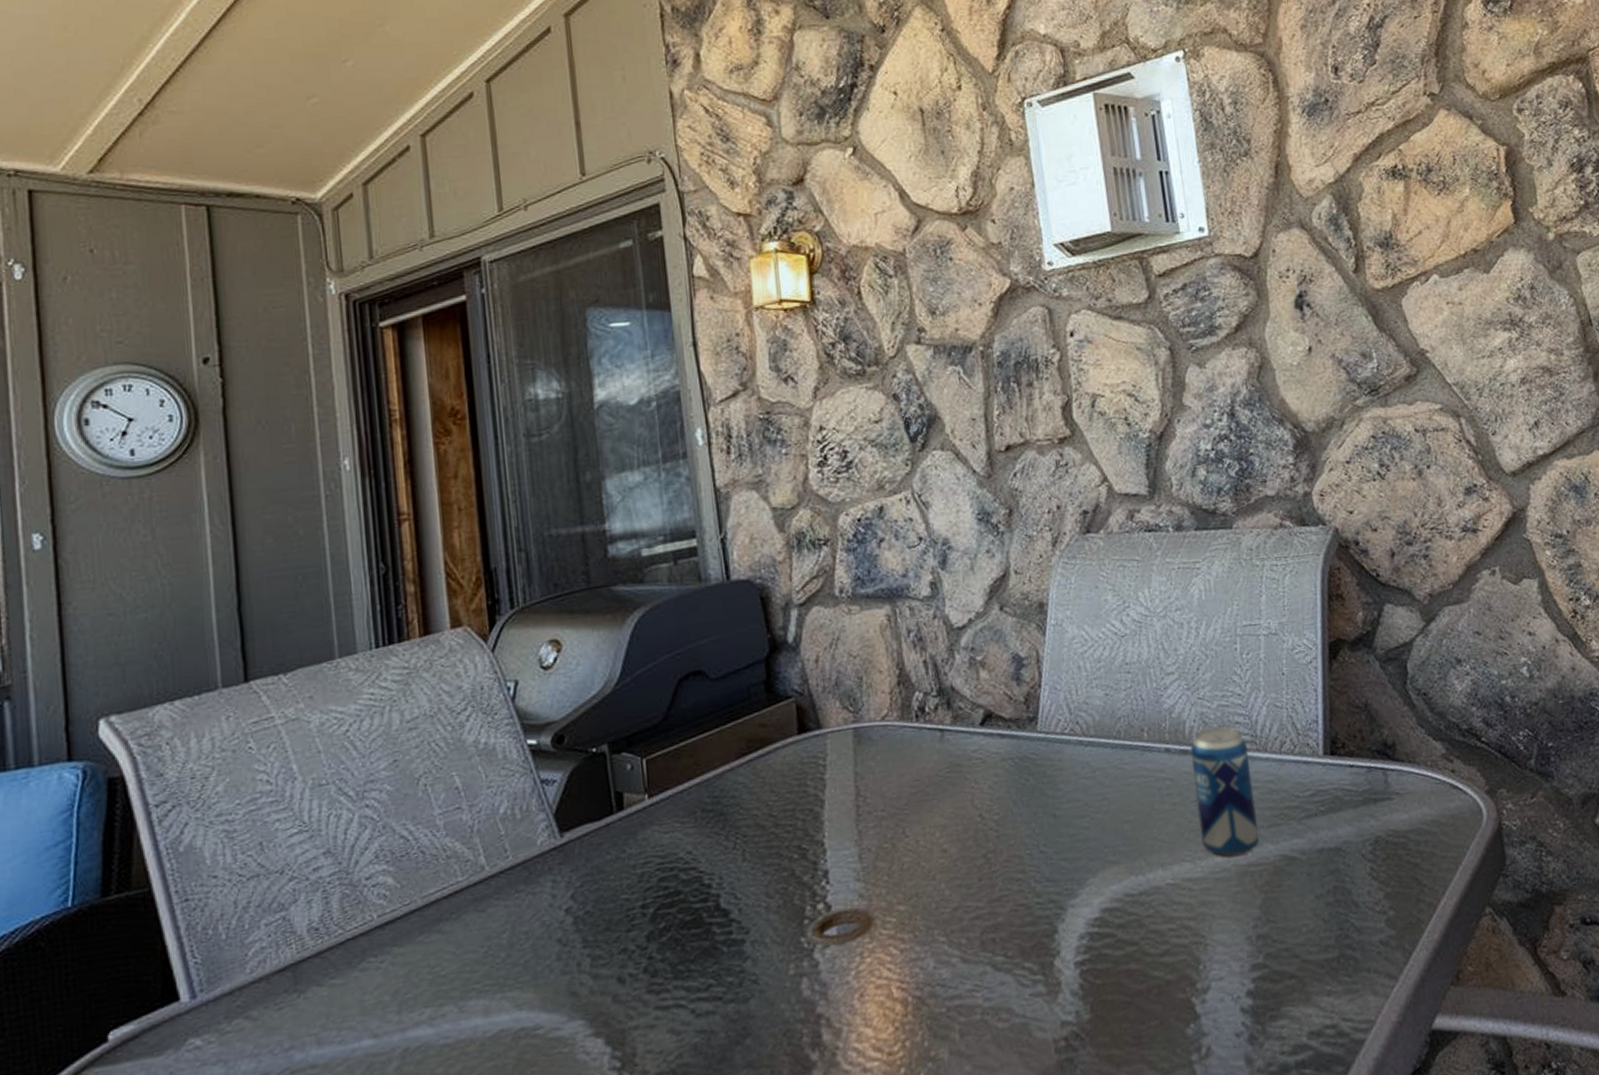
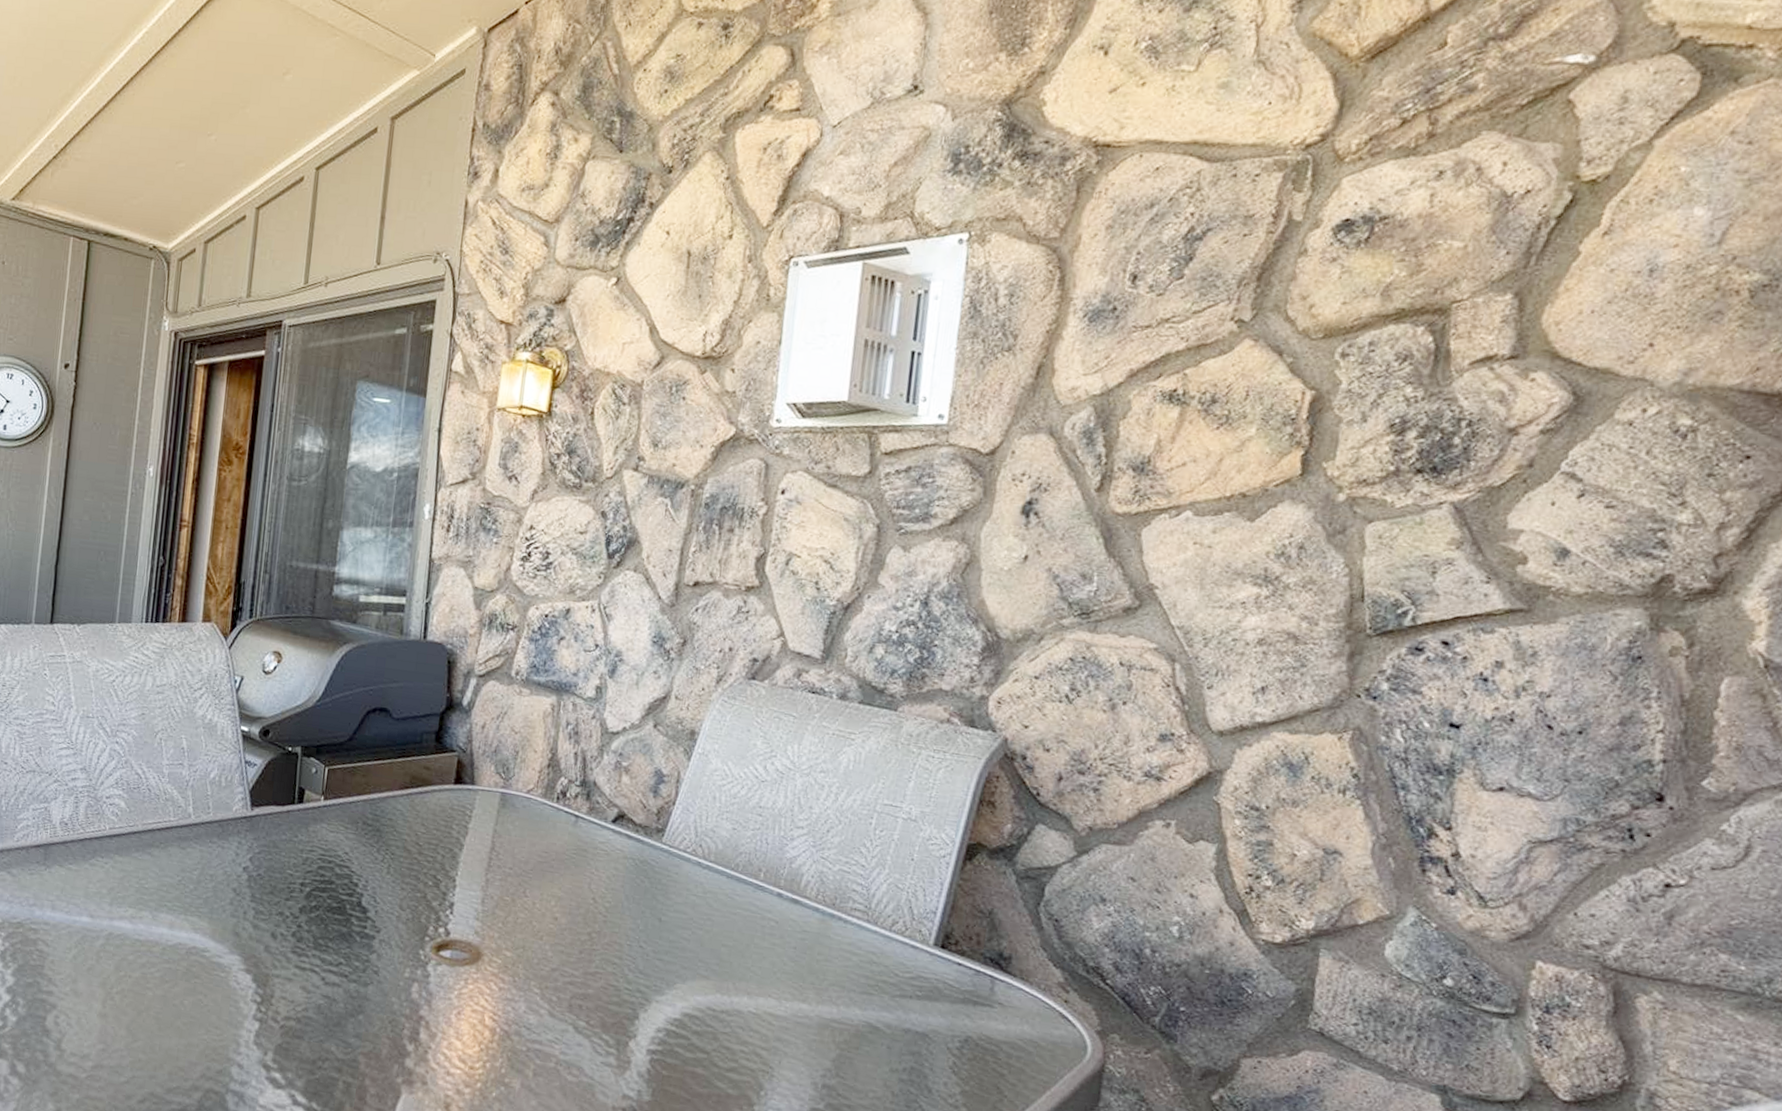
beverage can: present [1190,727,1259,857] -> none [791,886,859,1009]

